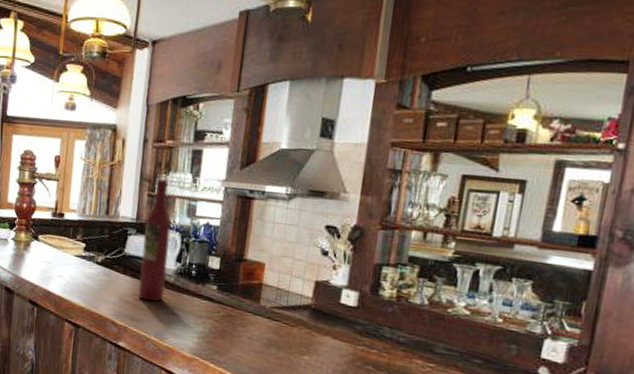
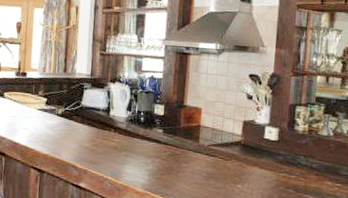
wine bottle: present [137,178,172,302] -> none [94,39,121,146]

